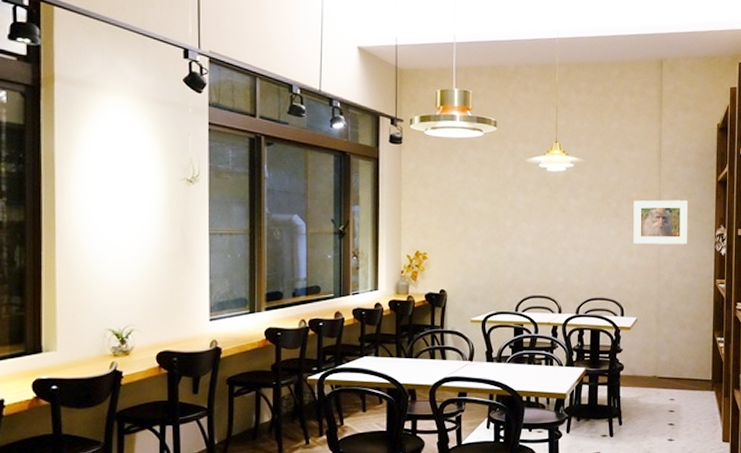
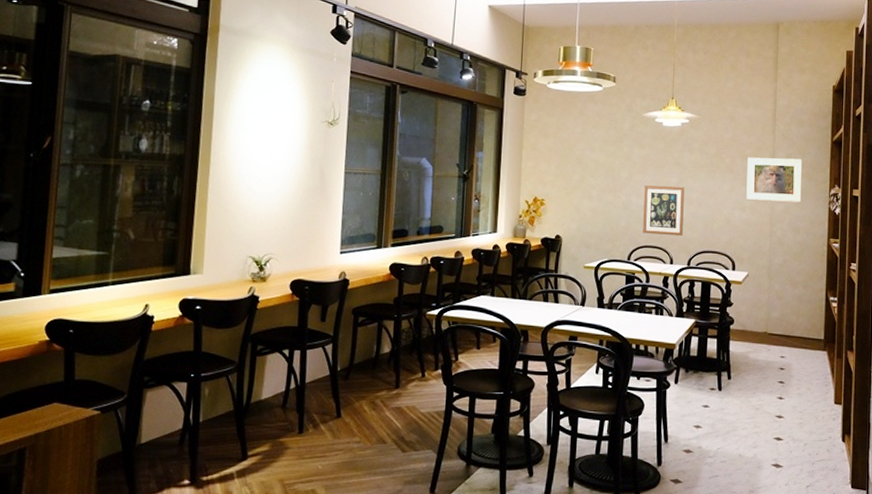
wall art: none [530,233,571,284] -> present [643,185,685,236]

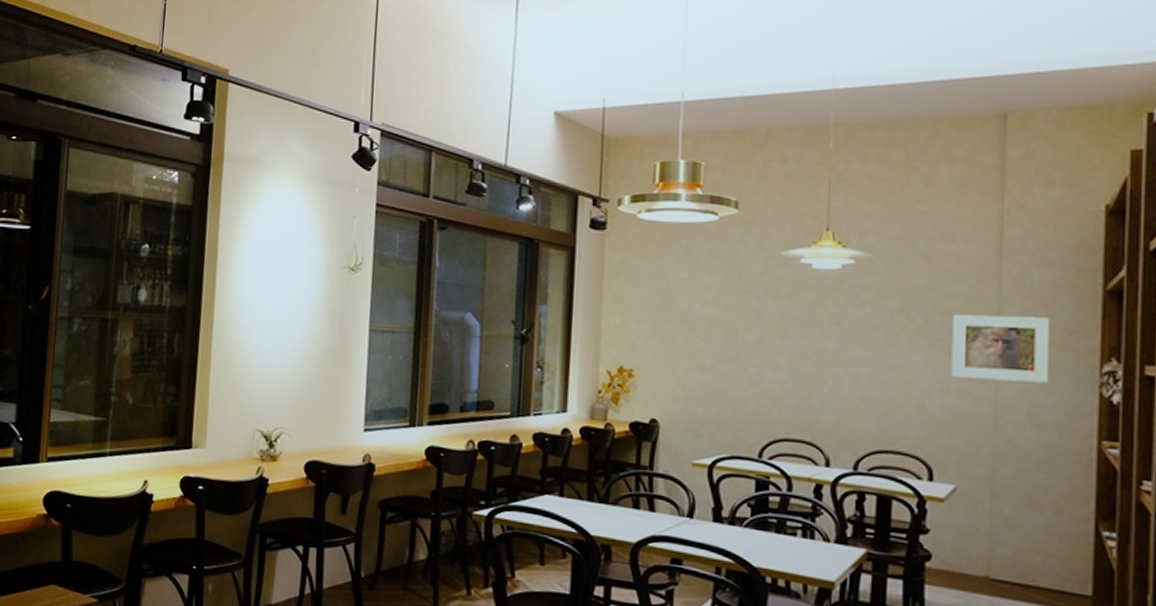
wall art: present [643,185,685,236] -> none [781,353,848,427]

